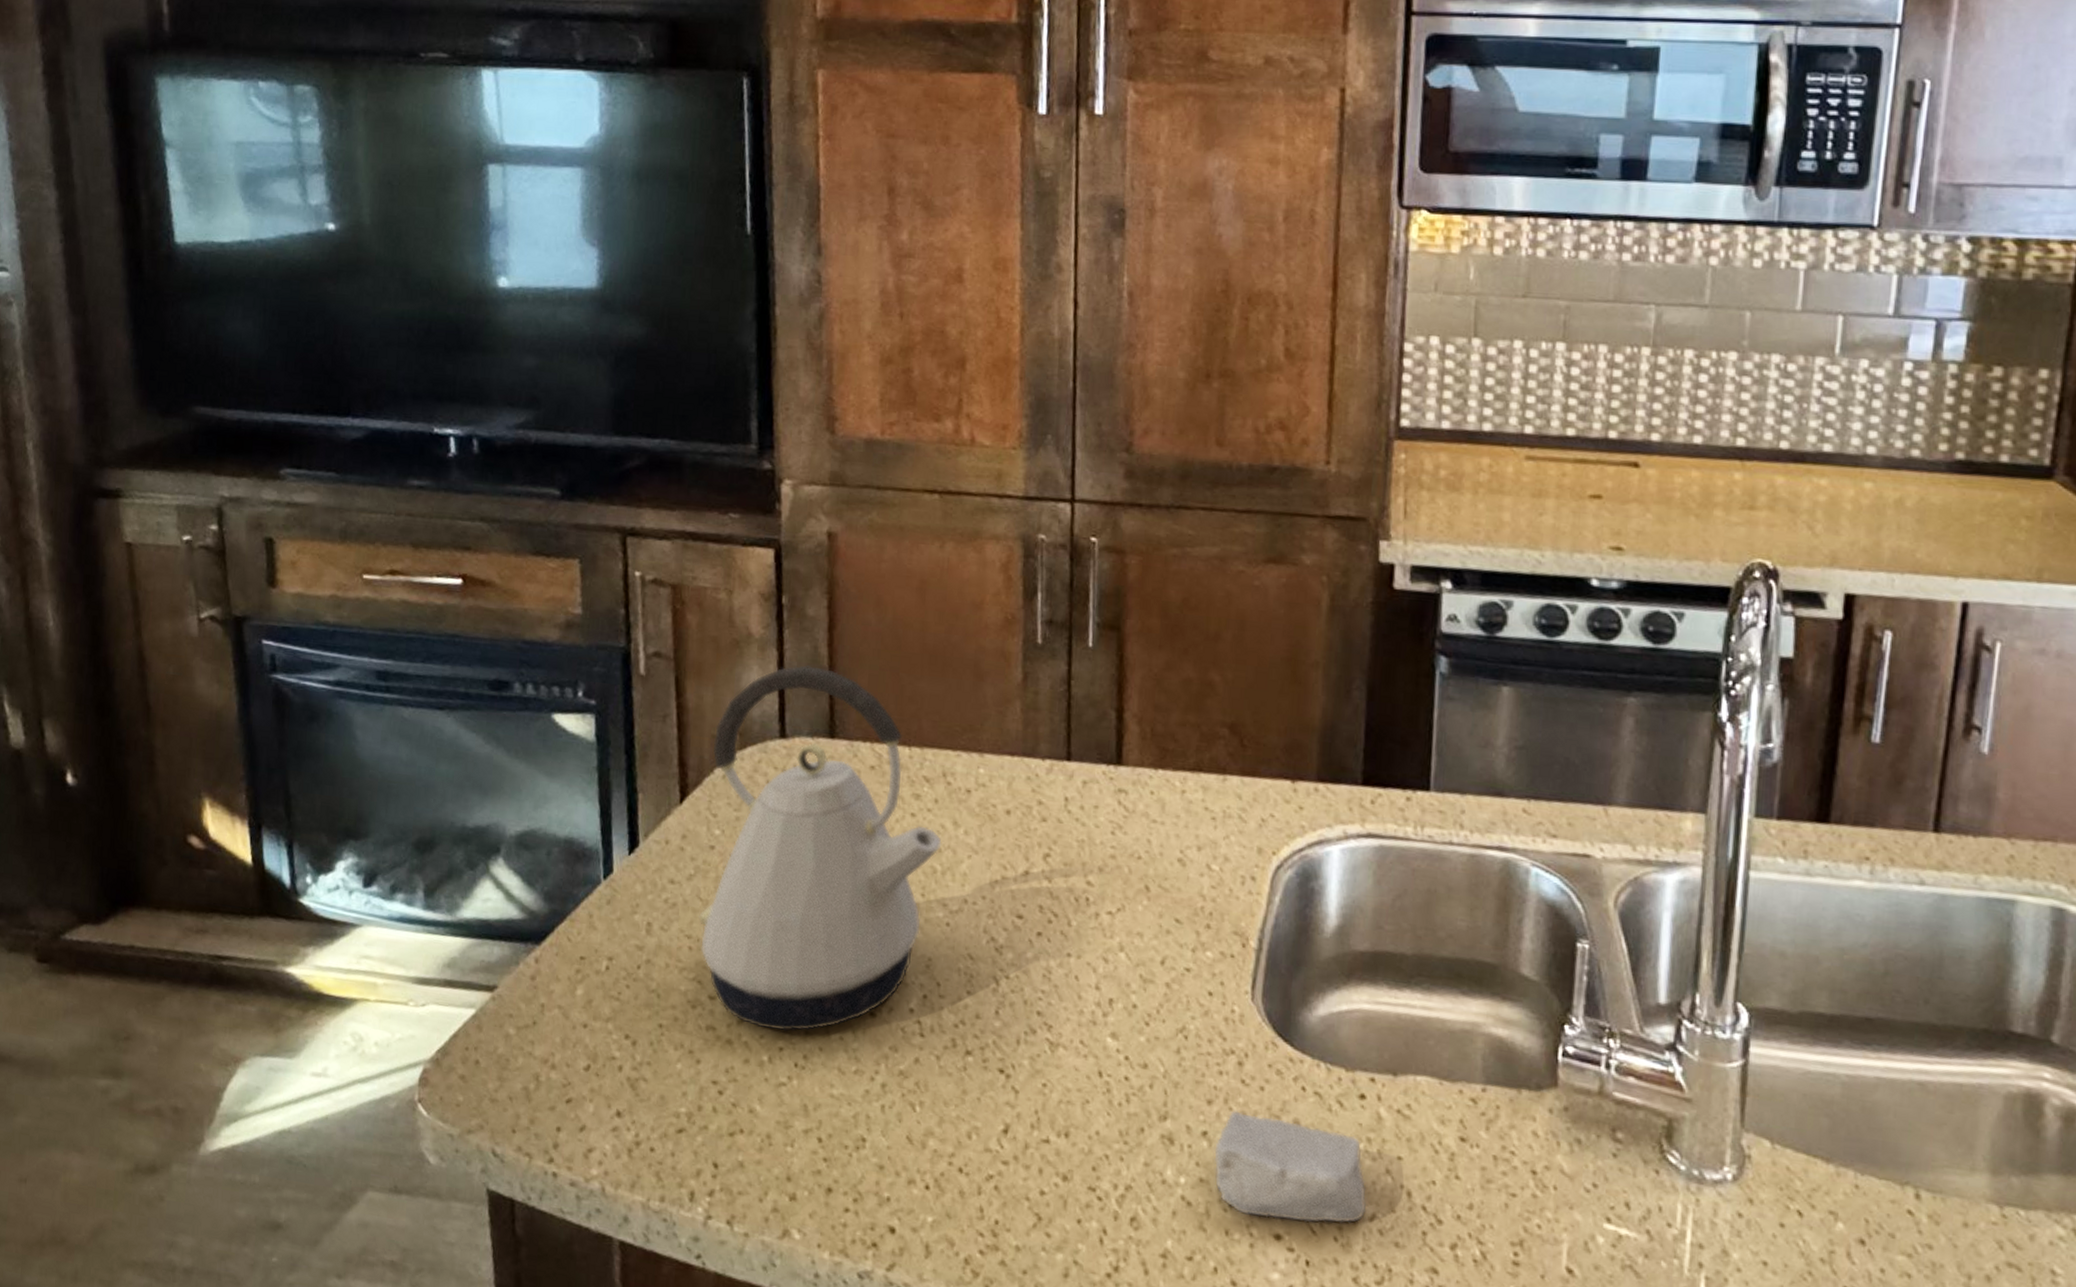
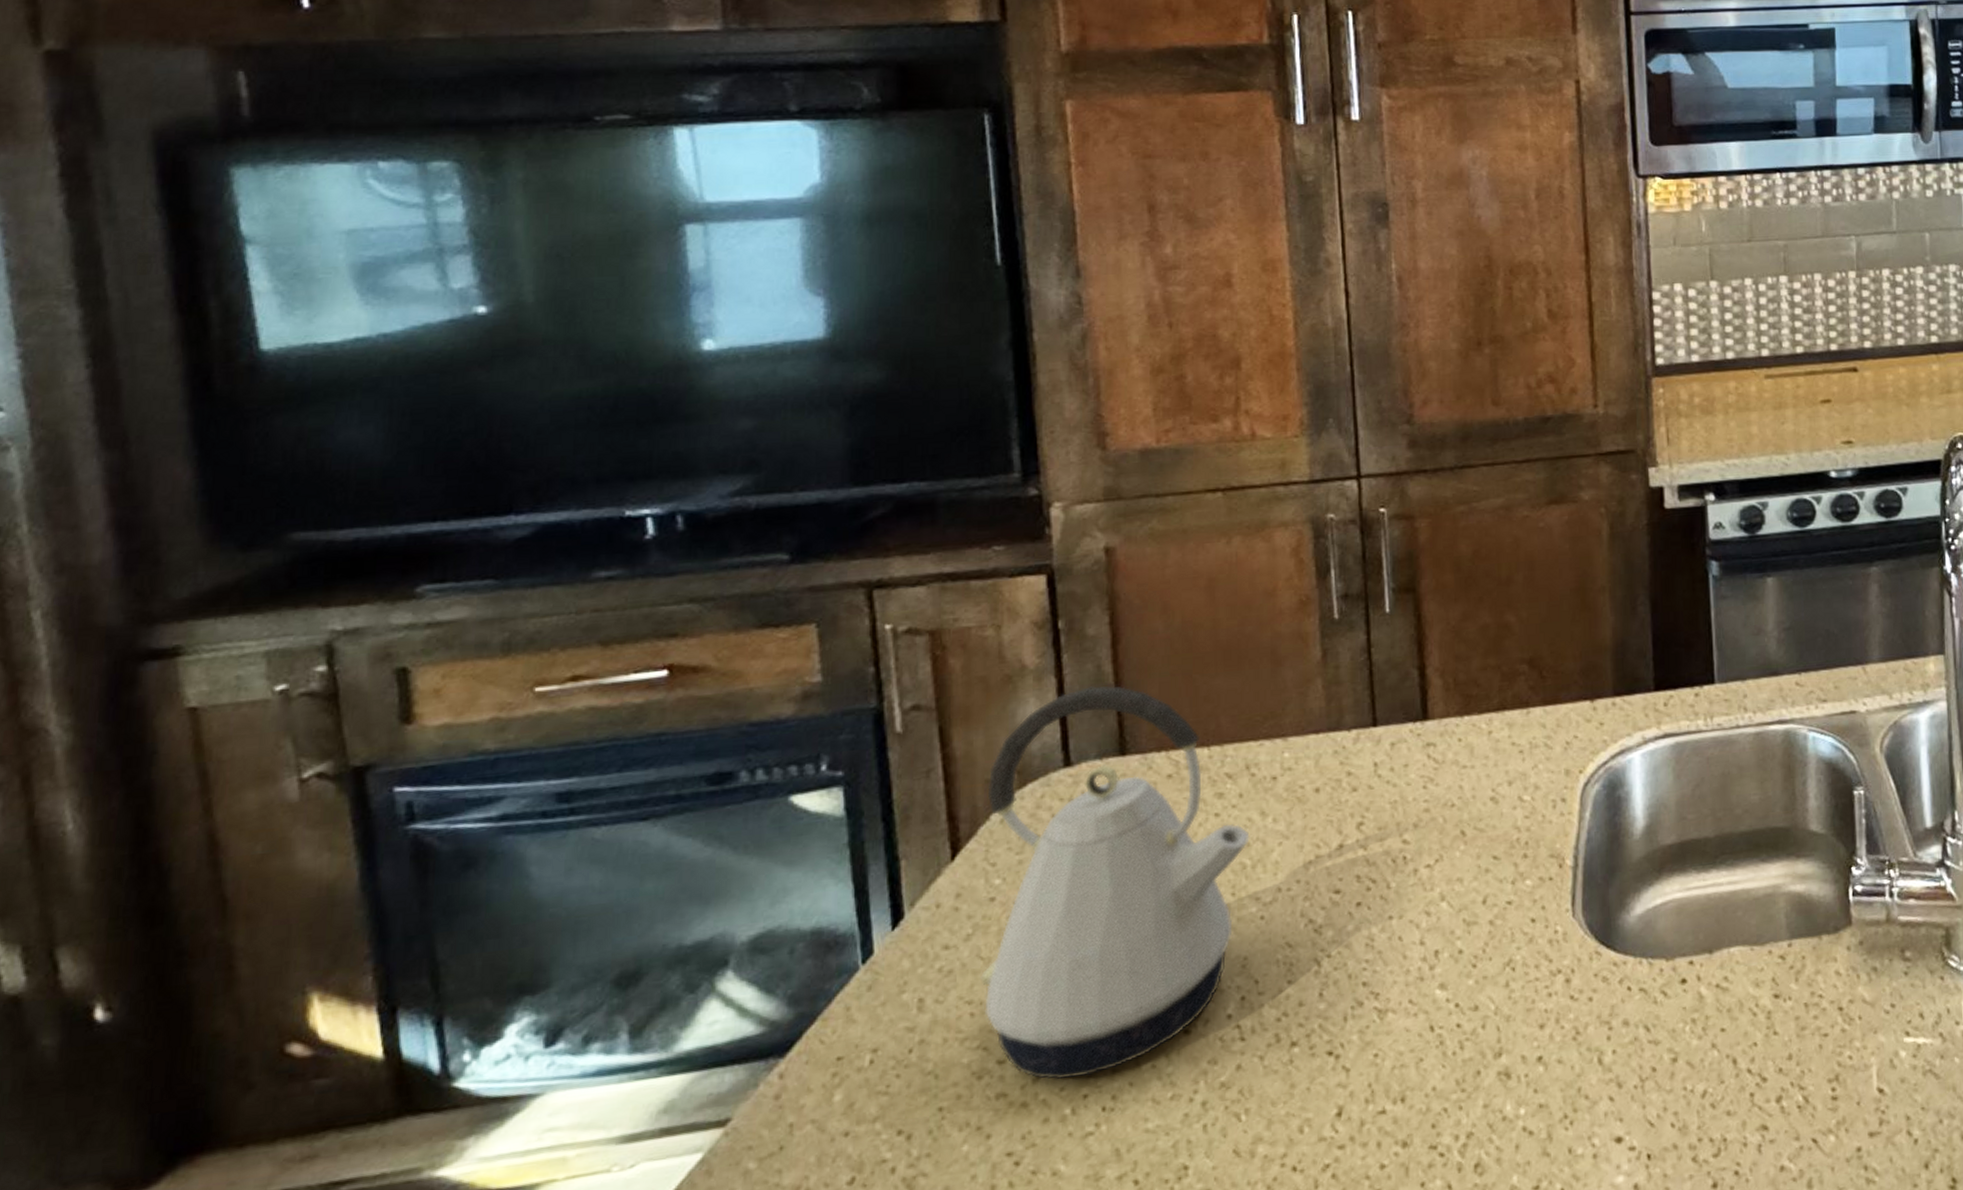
soap bar: present [1214,1110,1367,1224] -> none [1551,1020,1698,1128]

